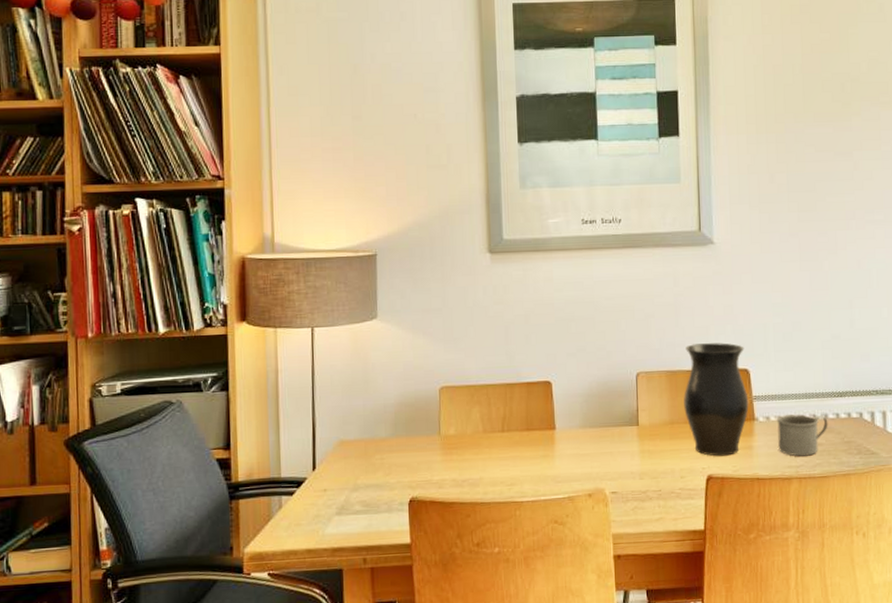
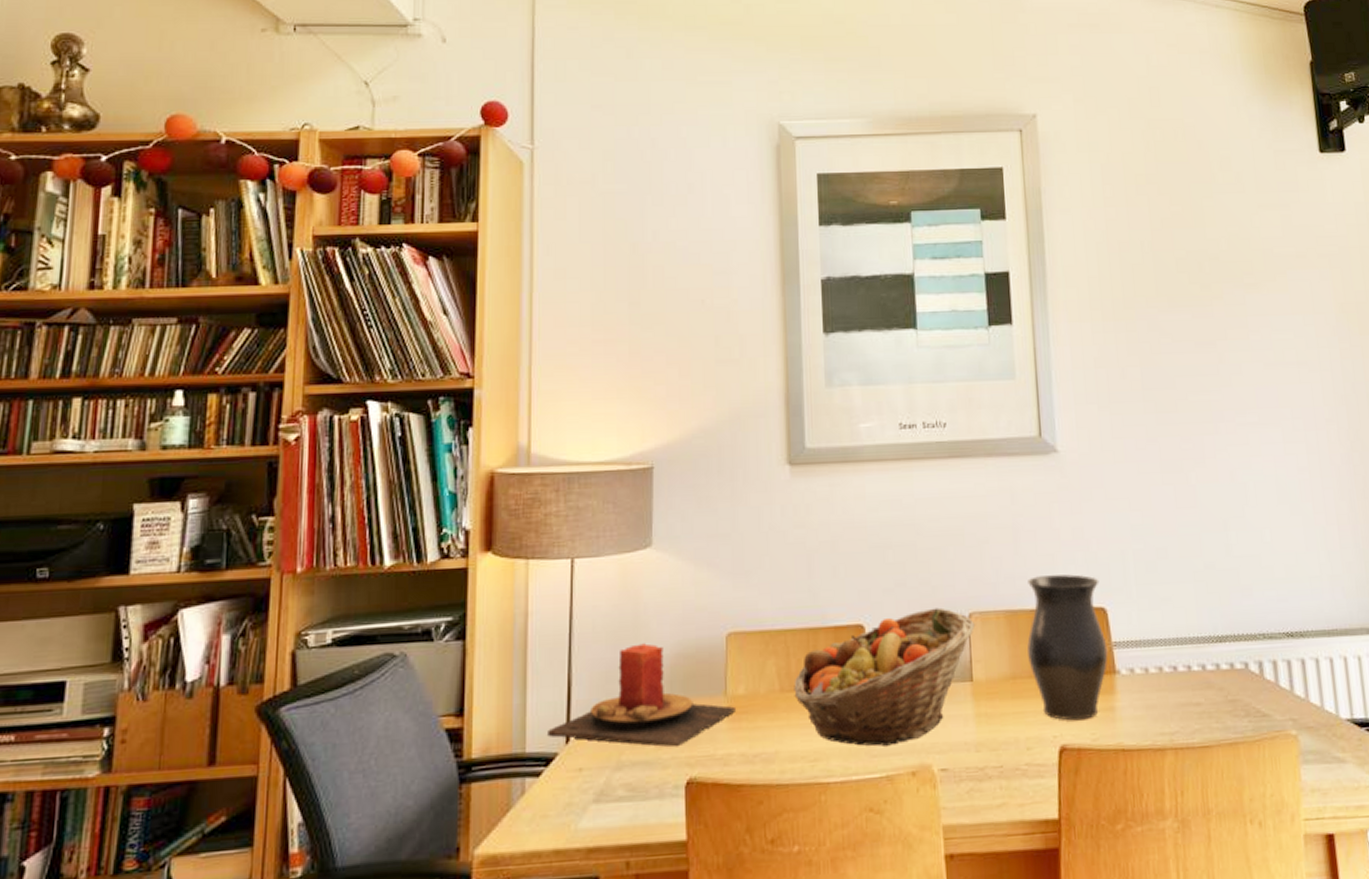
candle: none [297,394,449,474] -> present [546,643,737,748]
fruit basket: none [494,368,642,476] -> present [794,607,976,748]
mug: present [776,414,828,457] -> none [1142,665,1207,720]

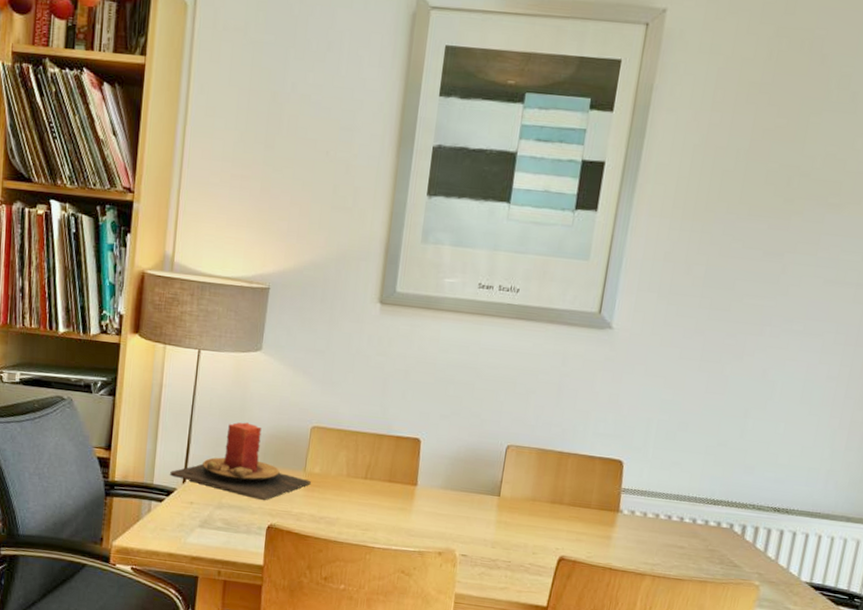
fruit basket: present [794,607,976,748] -> none [357,436,511,531]
vase: present [1027,574,1108,721] -> none [548,426,623,542]

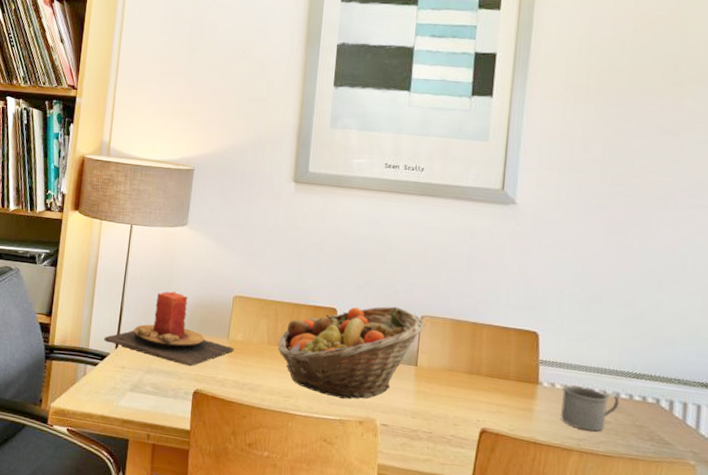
fruit basket: none [357,436,511,531] -> present [277,306,426,400]
mug: none [637,512,696,557] -> present [561,385,620,432]

